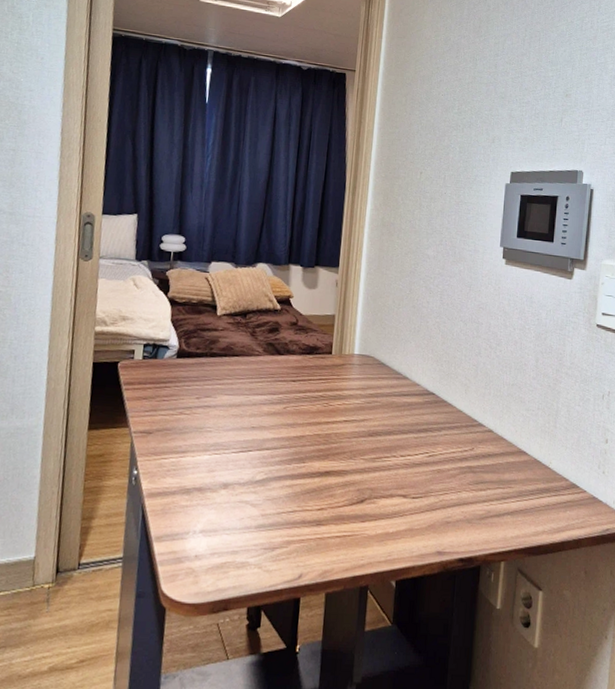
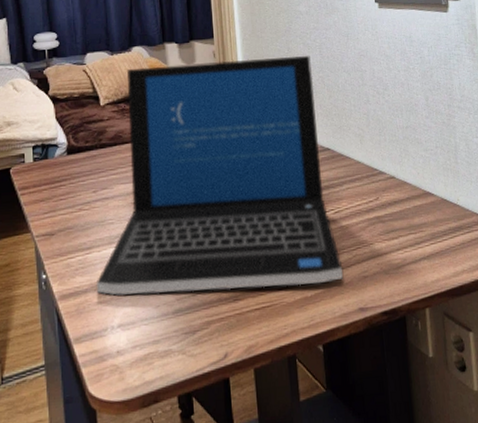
laptop: none [185,283,430,522] -> present [97,55,344,296]

